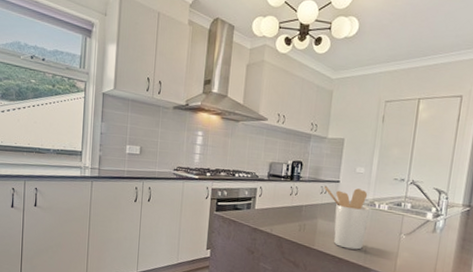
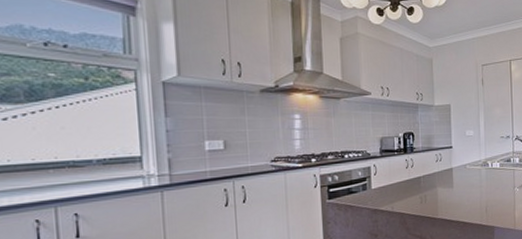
utensil holder: present [324,186,370,250] -> none [439,151,485,212]

